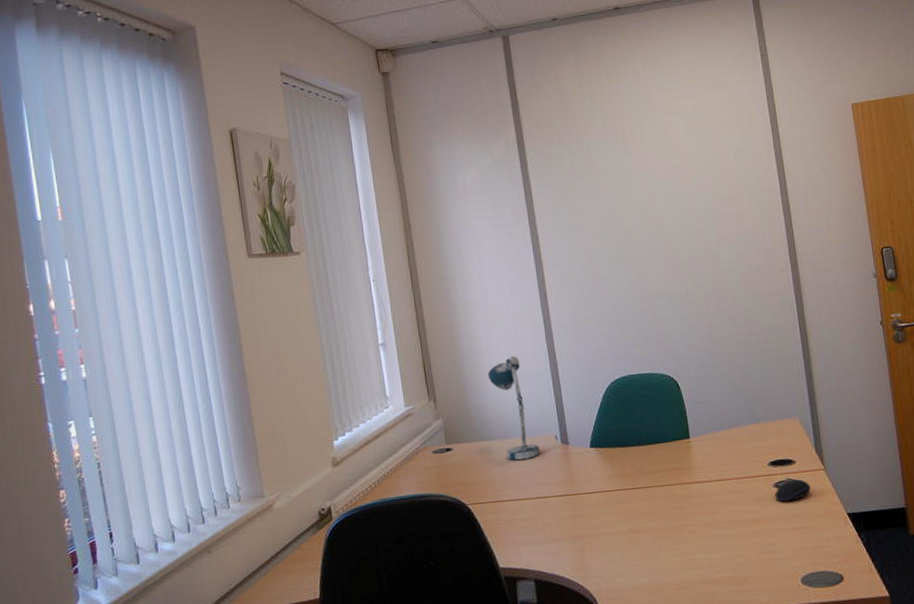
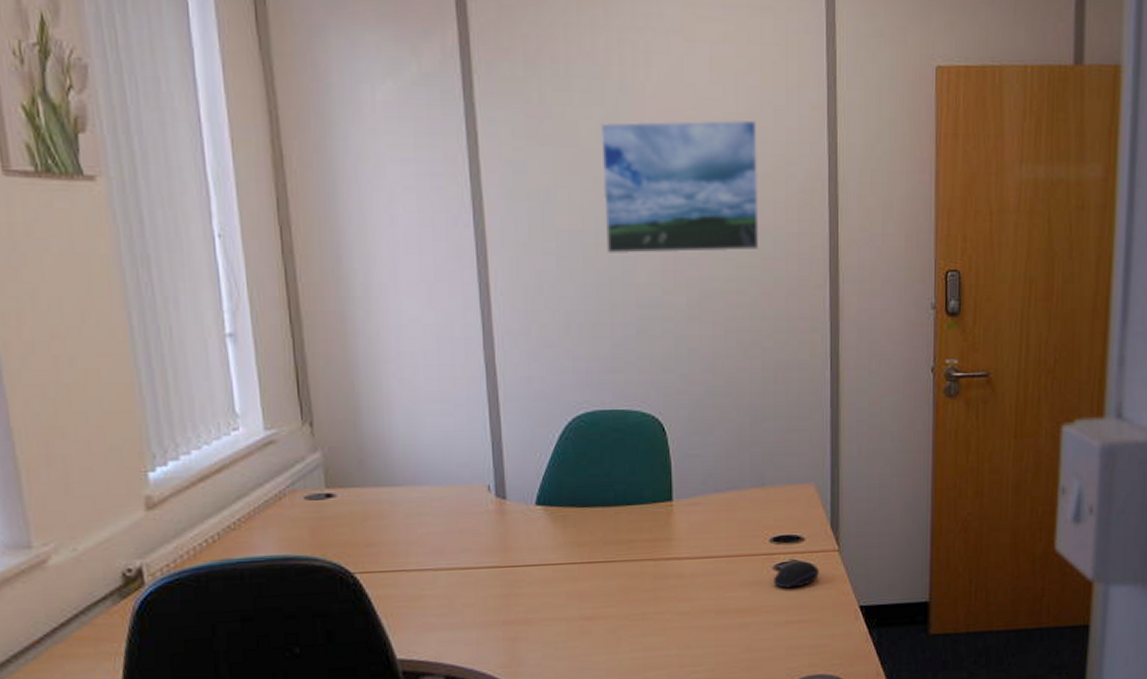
desk lamp: present [487,355,540,460] -> none [394,369,464,516]
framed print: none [613,159,735,264] -> present [599,119,759,255]

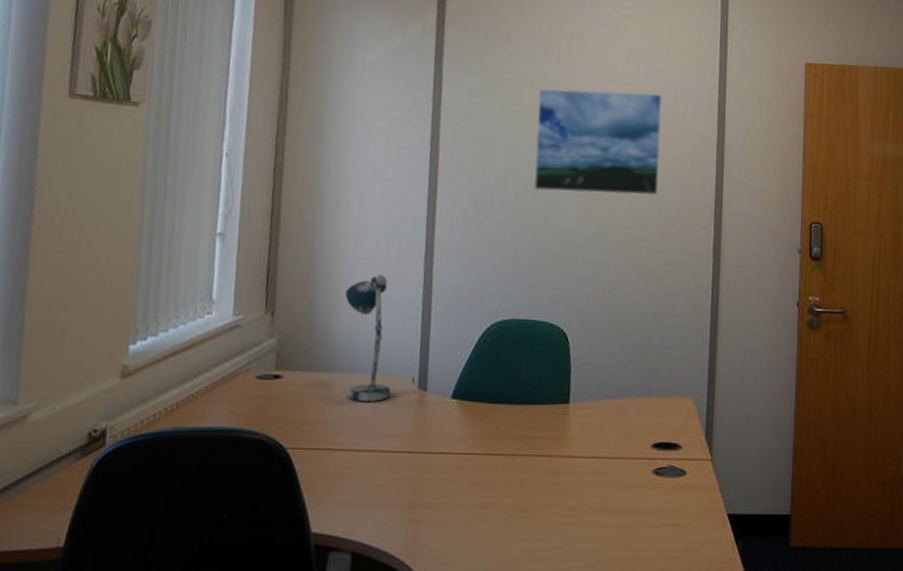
desk lamp: none [394,369,464,516] -> present [345,274,391,401]
computer mouse: present [774,561,819,589] -> none [652,467,693,492]

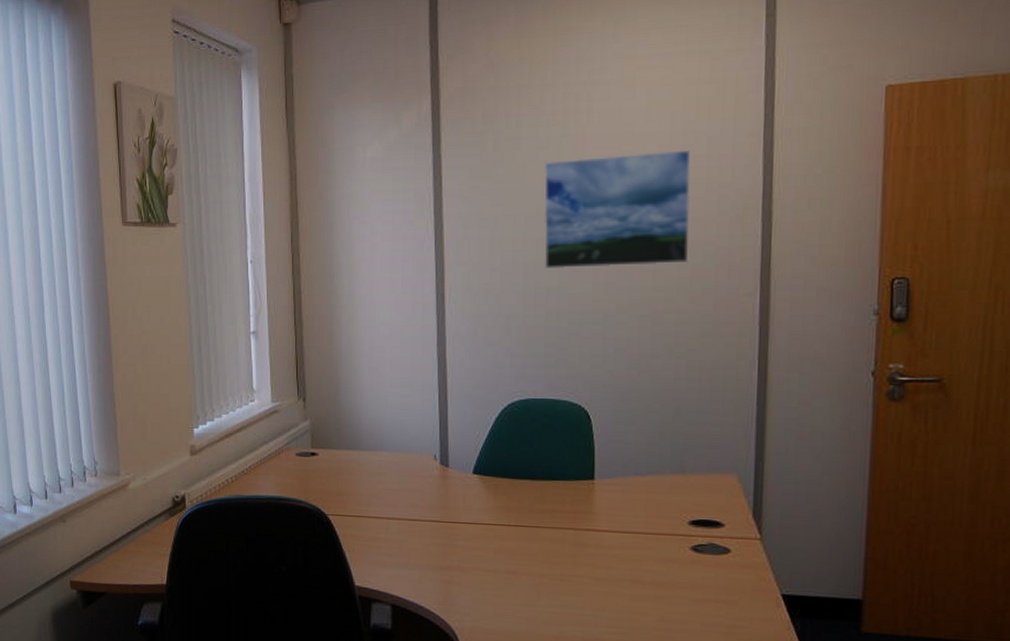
desk lamp: present [345,274,391,401] -> none [366,361,414,476]

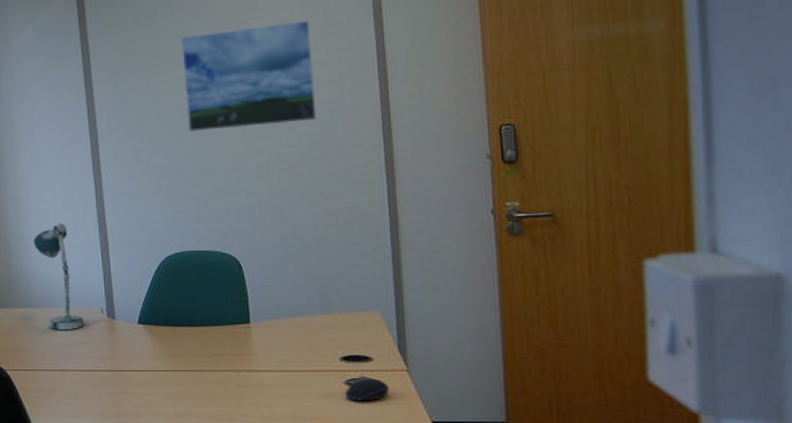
desk lamp: none [366,361,414,476] -> present [33,223,84,330]
computer mouse: none [691,545,739,570] -> present [345,378,389,402]

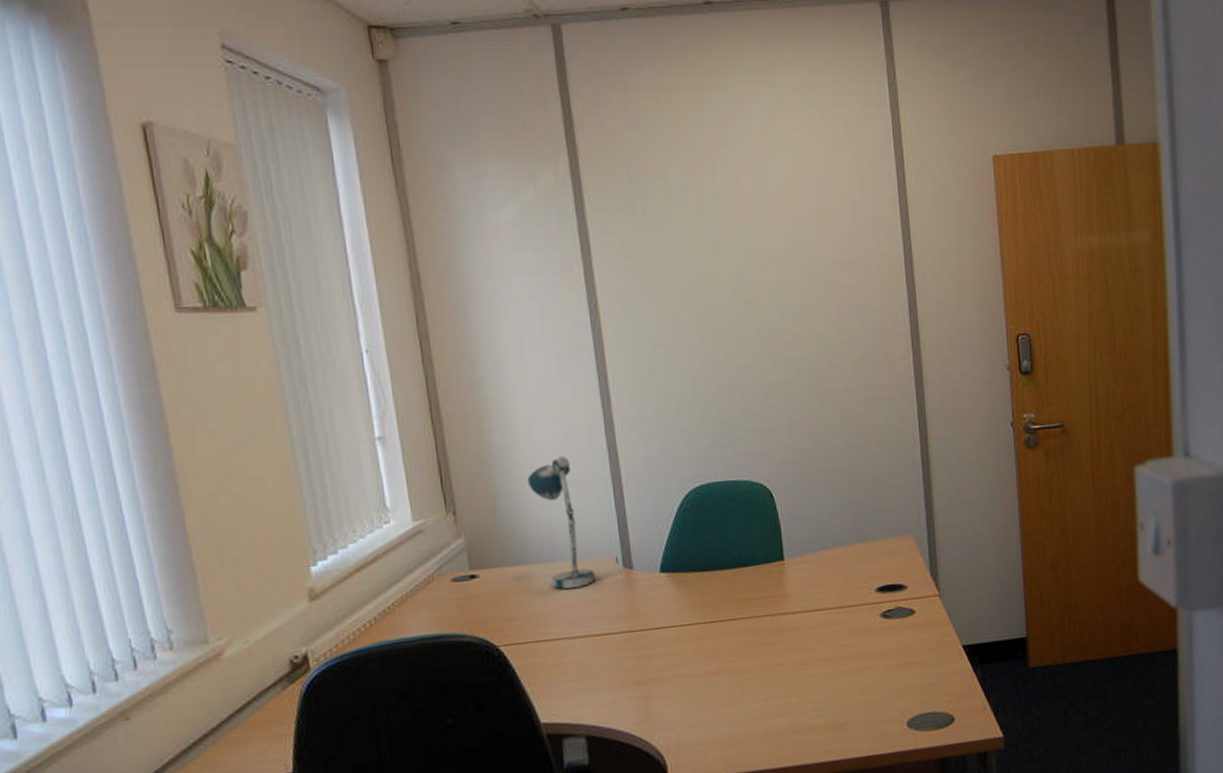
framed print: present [180,19,317,132] -> none [697,214,847,342]
computer mouse: present [345,378,389,402] -> none [881,607,923,634]

